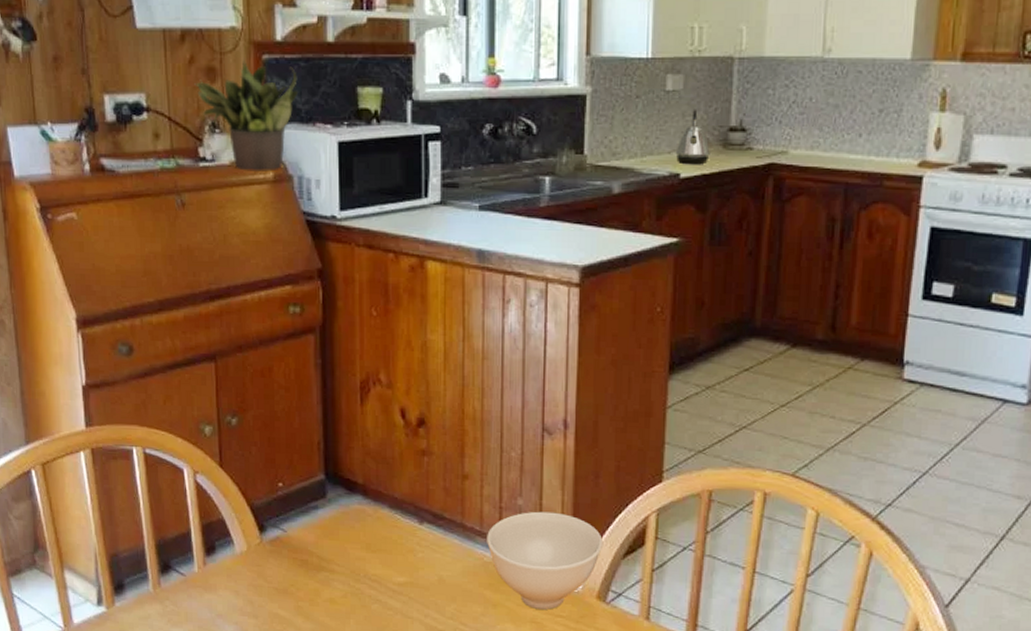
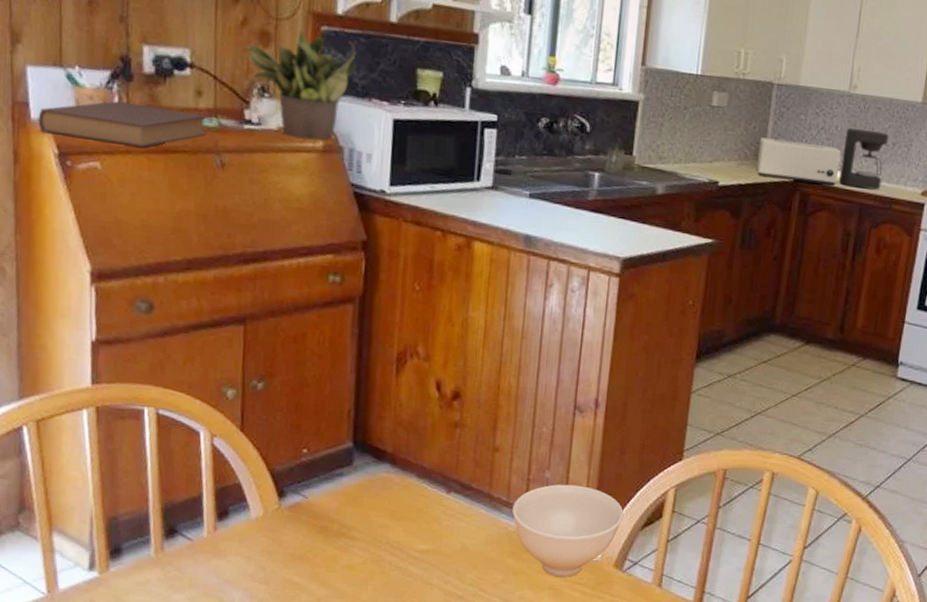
book: none [20,152,167,195] -> present [38,101,208,148]
kettle: present [675,109,710,165] -> none [716,125,747,176]
toaster: none [721,120,819,167] -> present [756,137,842,186]
coffee maker: none [818,97,874,166] -> present [839,127,889,190]

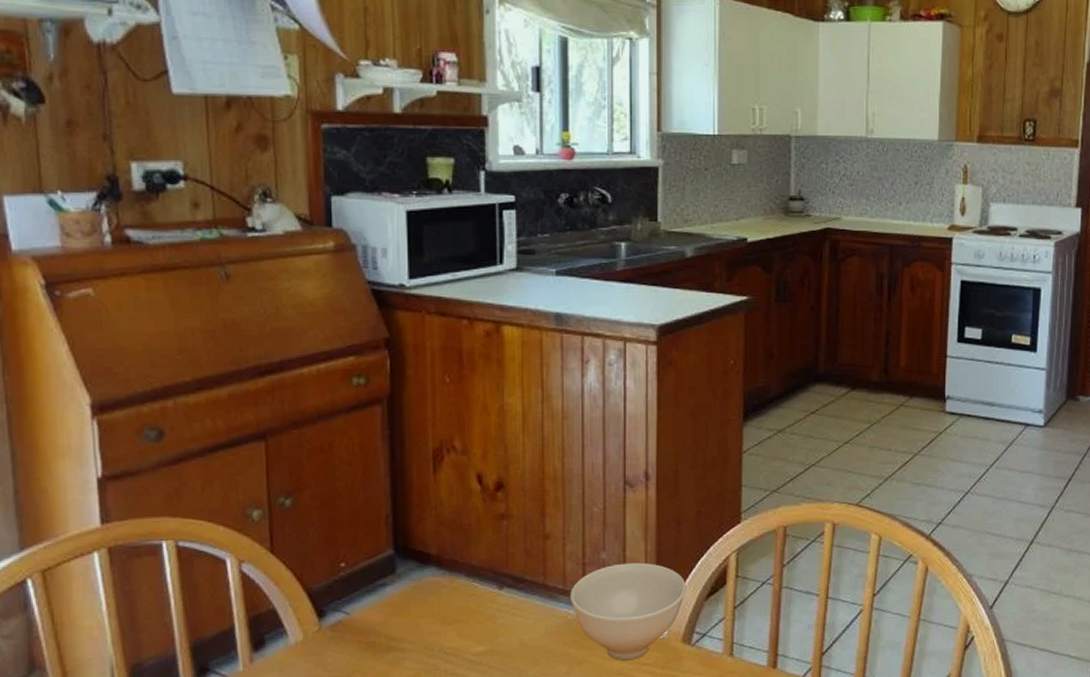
book: present [38,101,208,148] -> none [19,223,208,269]
potted plant: present [245,26,356,141] -> none [242,126,361,243]
toaster: present [756,137,842,186] -> none [783,190,867,231]
coffee maker: present [839,127,889,190] -> none [867,171,910,230]

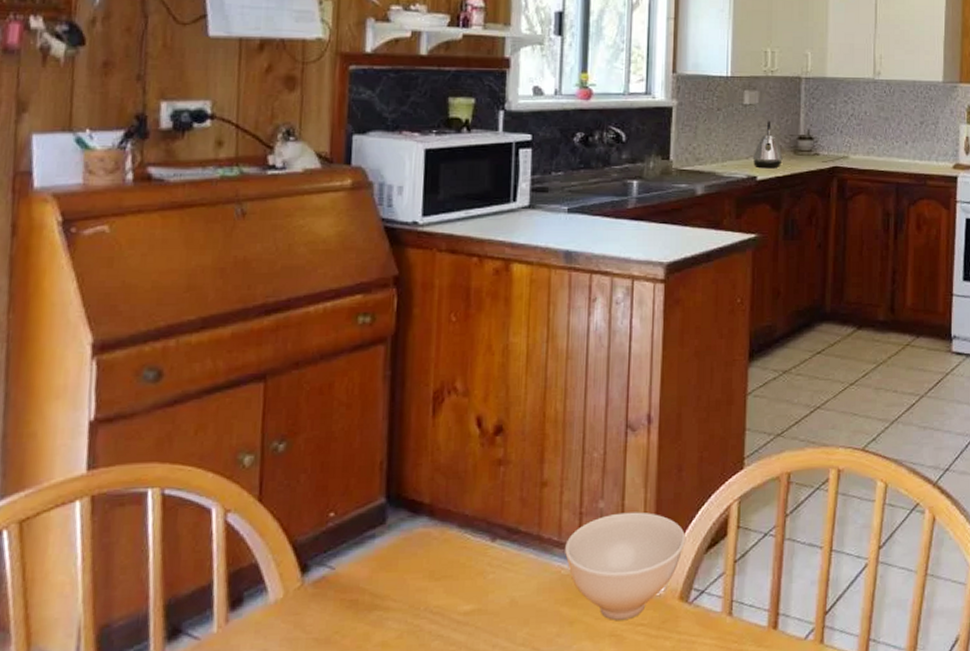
kettle: none [742,180,773,230] -> present [752,120,783,169]

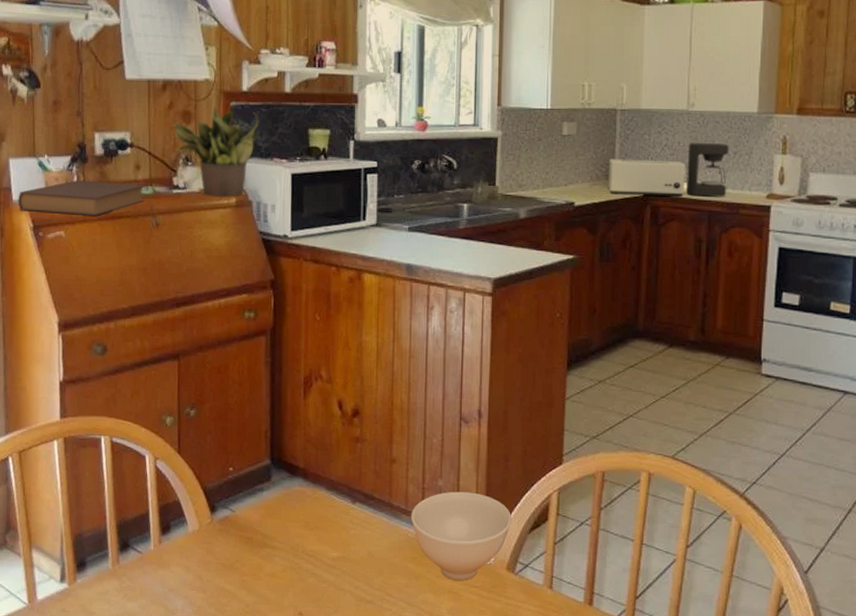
book: none [41,160,228,206] -> present [18,180,145,217]
potted plant: none [270,68,386,180] -> present [172,104,259,199]
kettle: present [752,120,783,169] -> none [570,150,599,195]
toaster: none [792,129,874,169] -> present [607,159,687,197]
coffee maker: none [874,111,916,168] -> present [686,142,729,197]

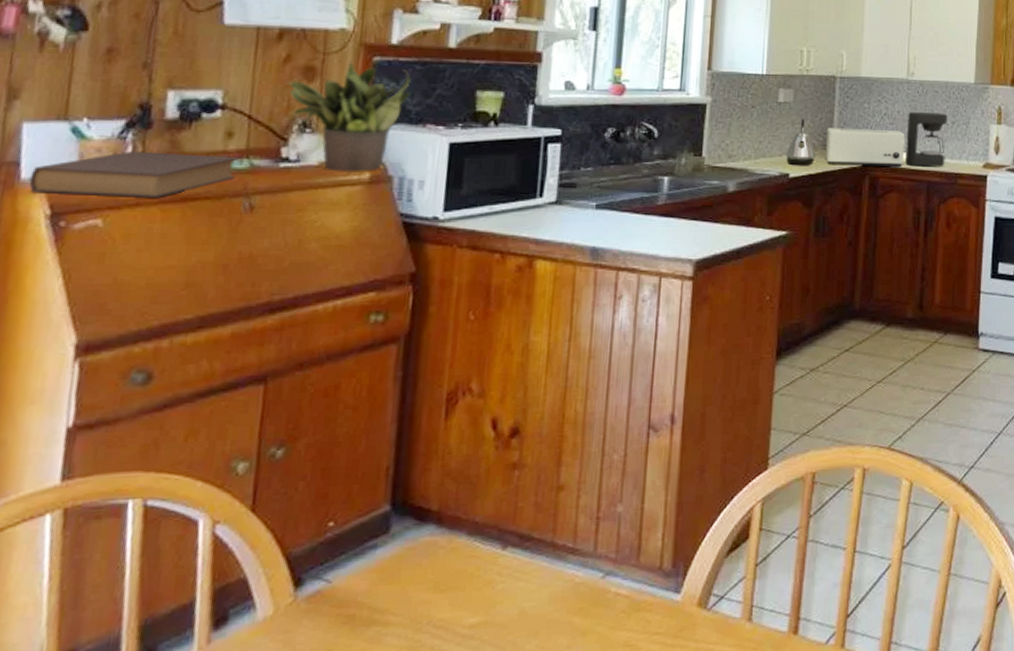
bowl: present [411,491,513,581] -> none [580,515,707,630]
kettle: none [570,150,599,195] -> present [785,118,816,166]

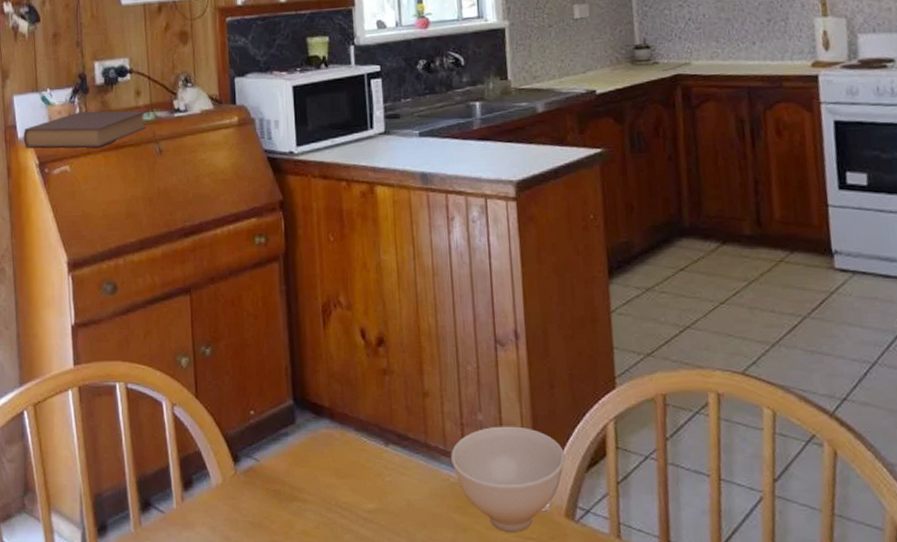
potted plant: present [287,59,411,174] -> none [170,21,257,119]
bowl: none [580,515,707,630] -> present [451,426,566,532]
kettle: present [785,118,816,166] -> none [589,32,621,82]
toaster: present [825,128,906,168] -> none [628,35,717,78]
coffee maker: present [905,111,948,167] -> none [715,11,766,72]

